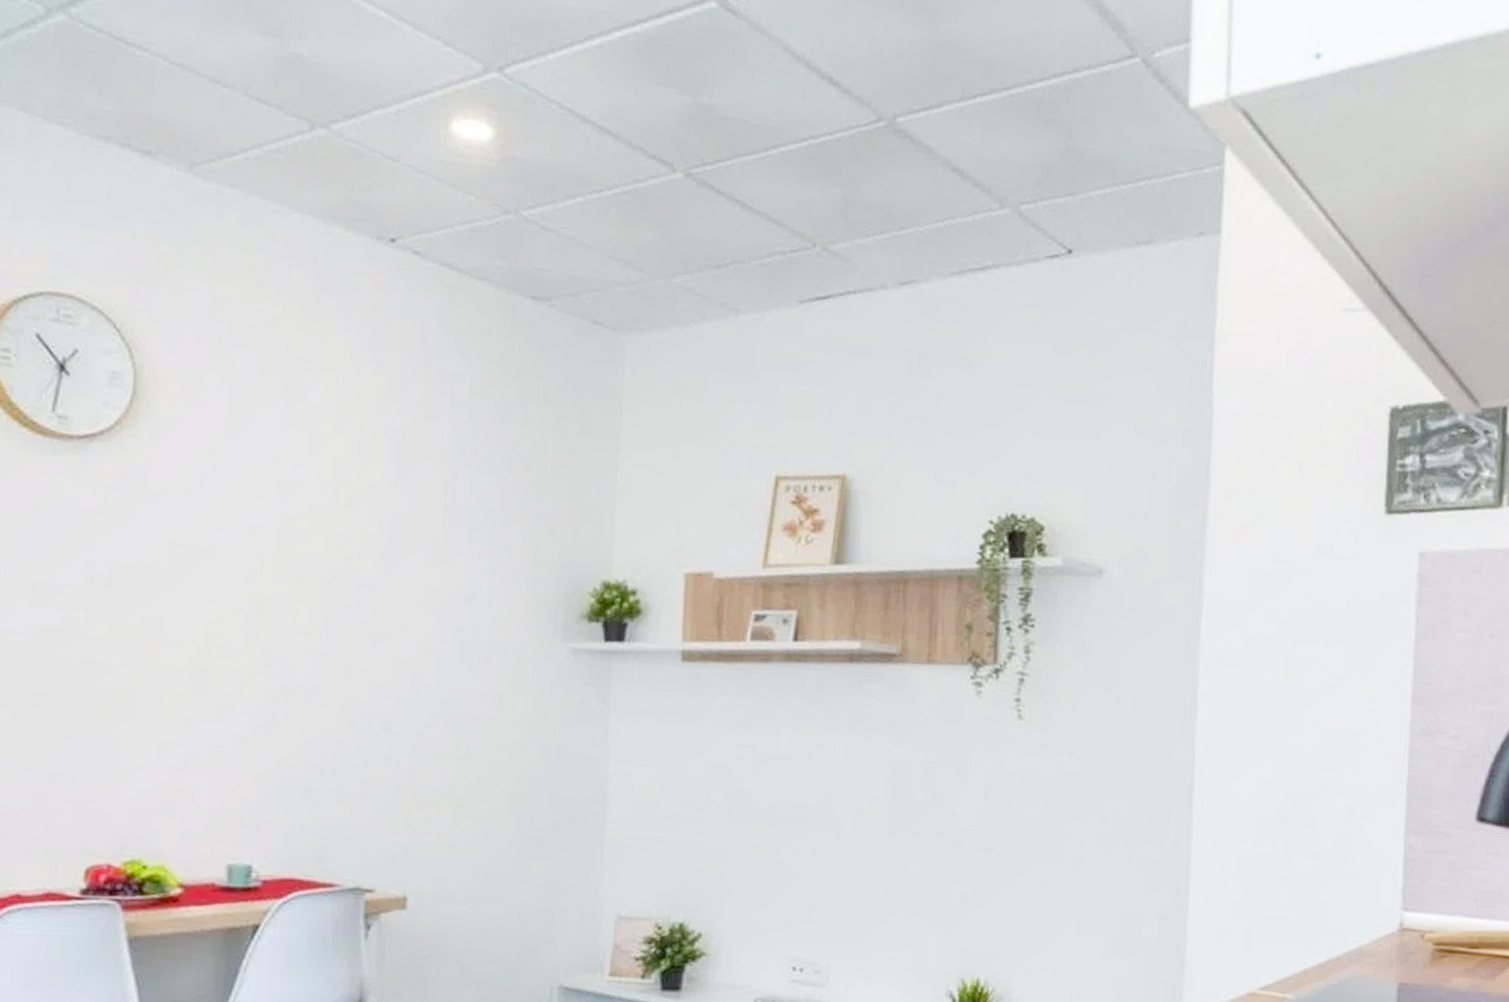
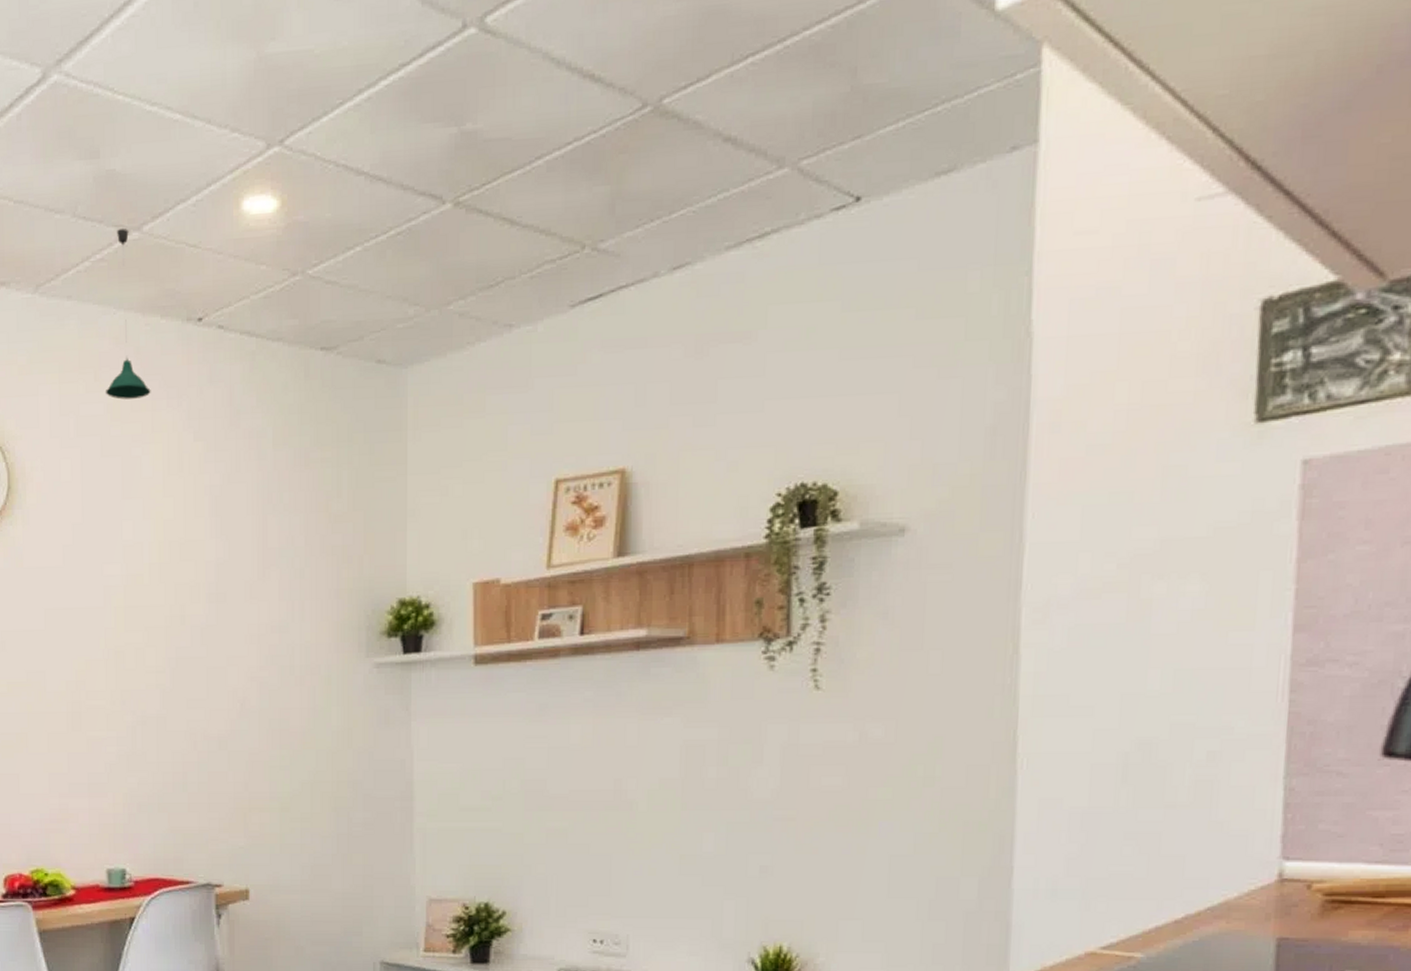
pendant light: none [270,121,327,316] -> present [106,228,151,400]

